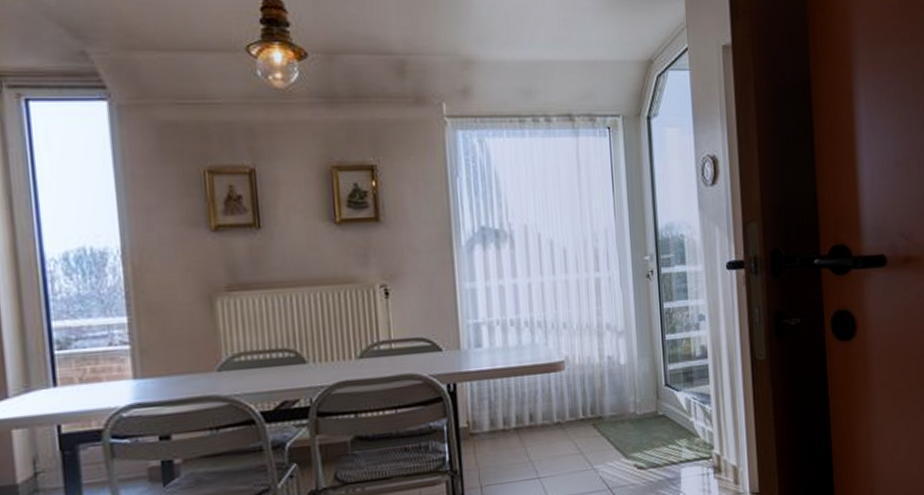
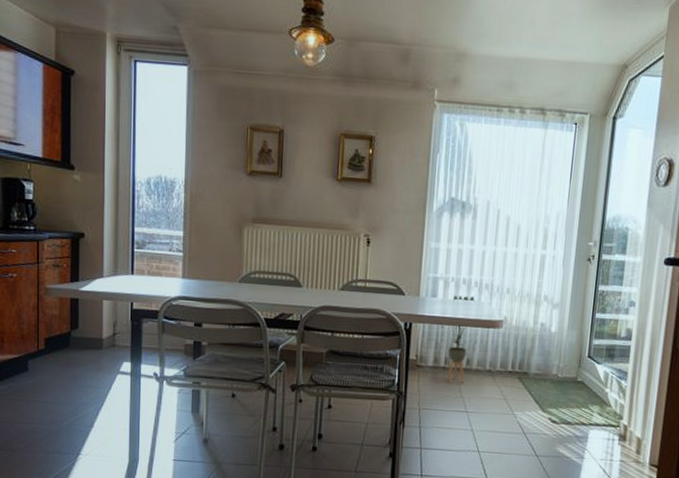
house plant: none [492,339,530,446] -> present [441,295,475,383]

